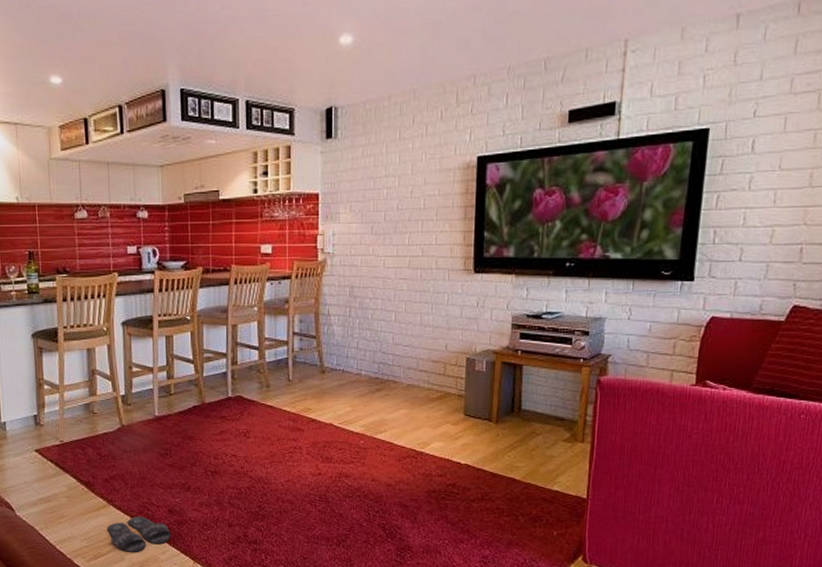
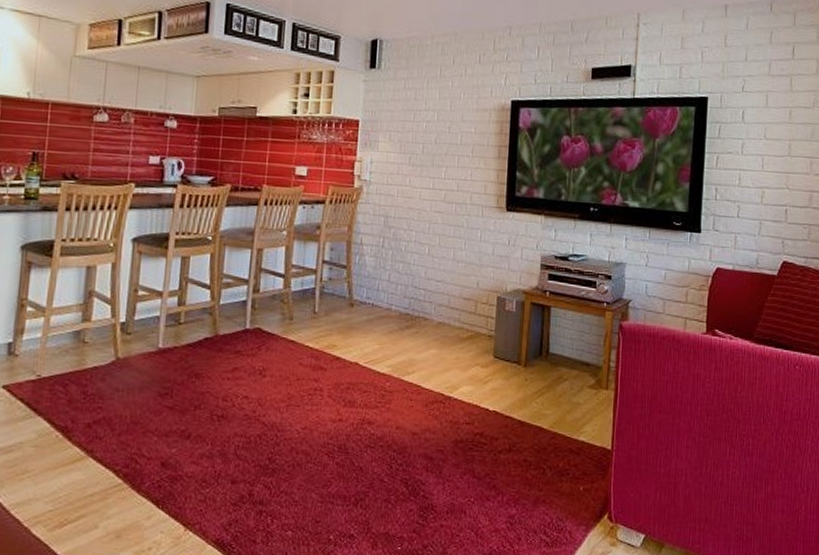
slippers: present [108,517,170,552] -> none [81,472,160,517]

